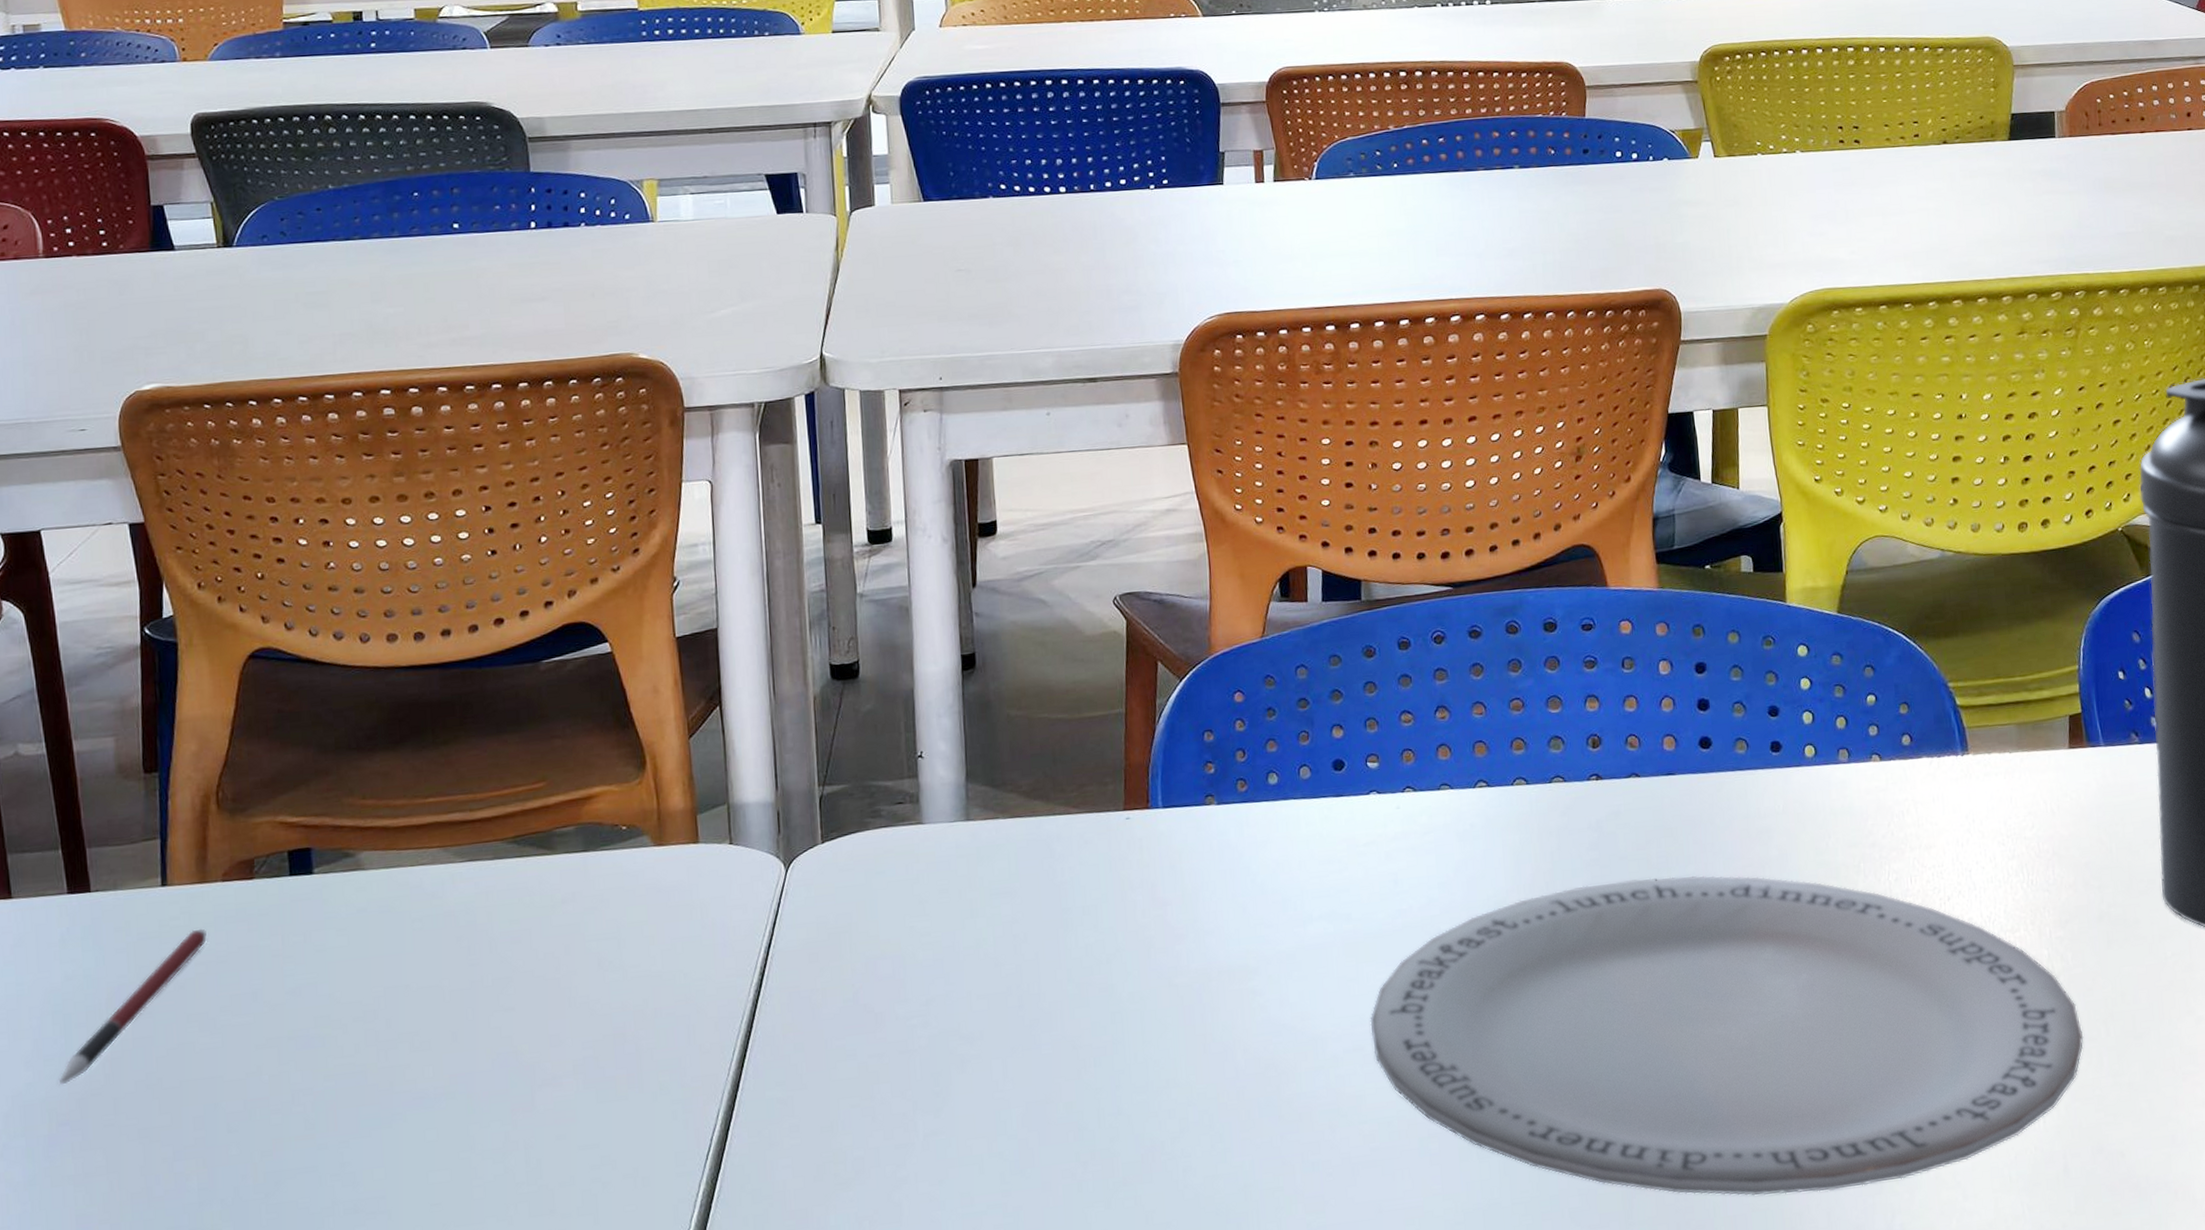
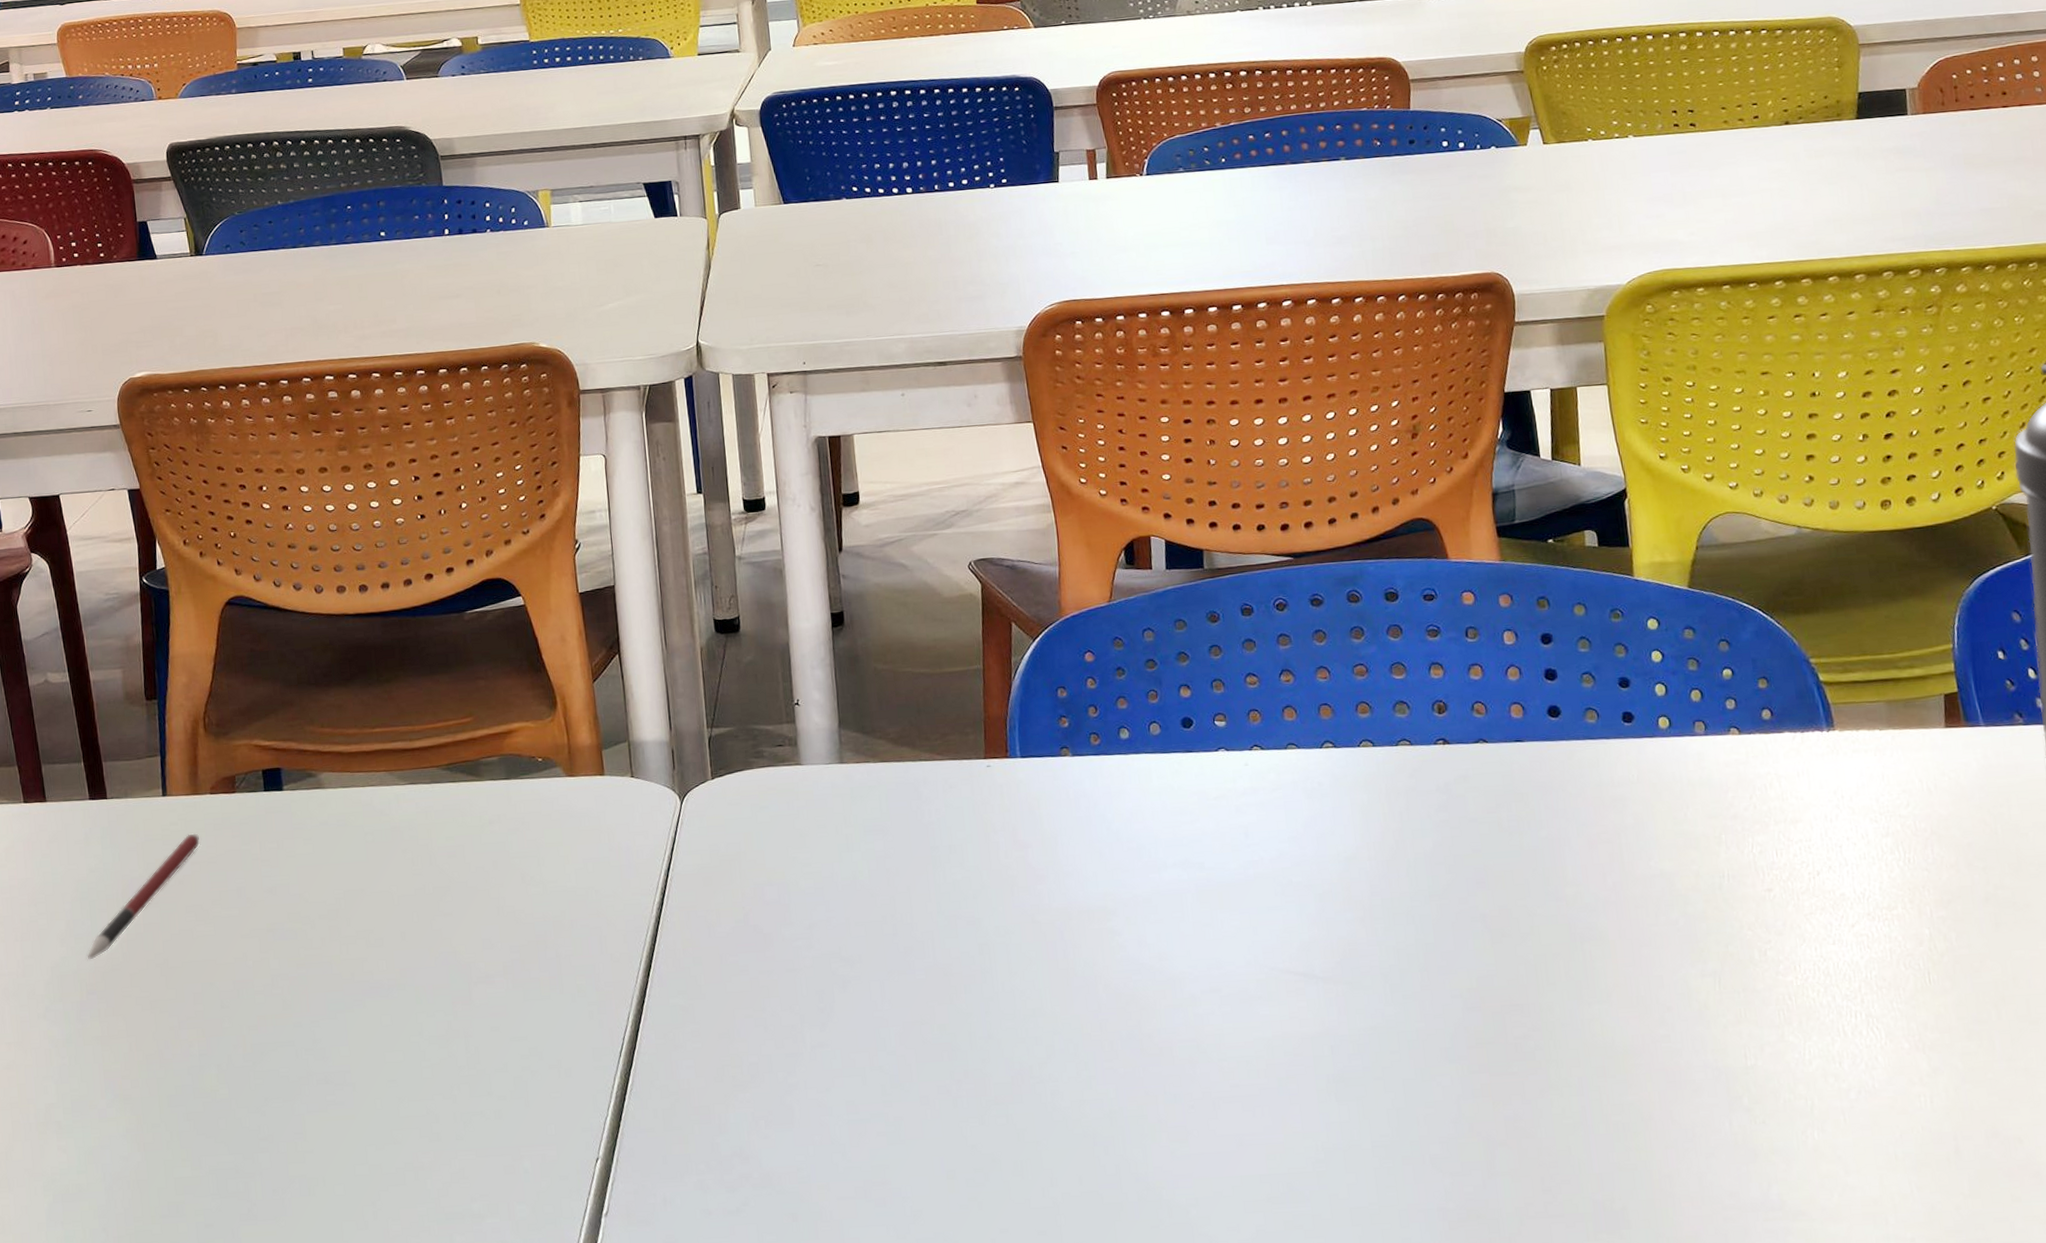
plate: present [1370,875,2084,1196] -> none [1225,840,1973,1156]

